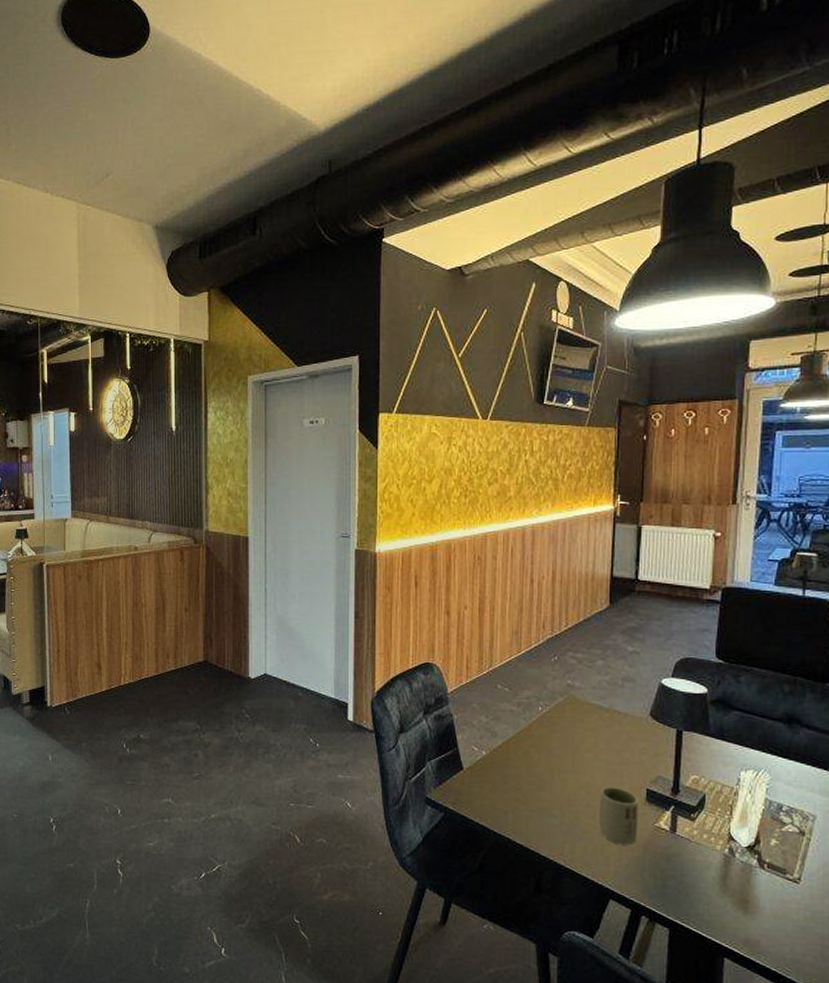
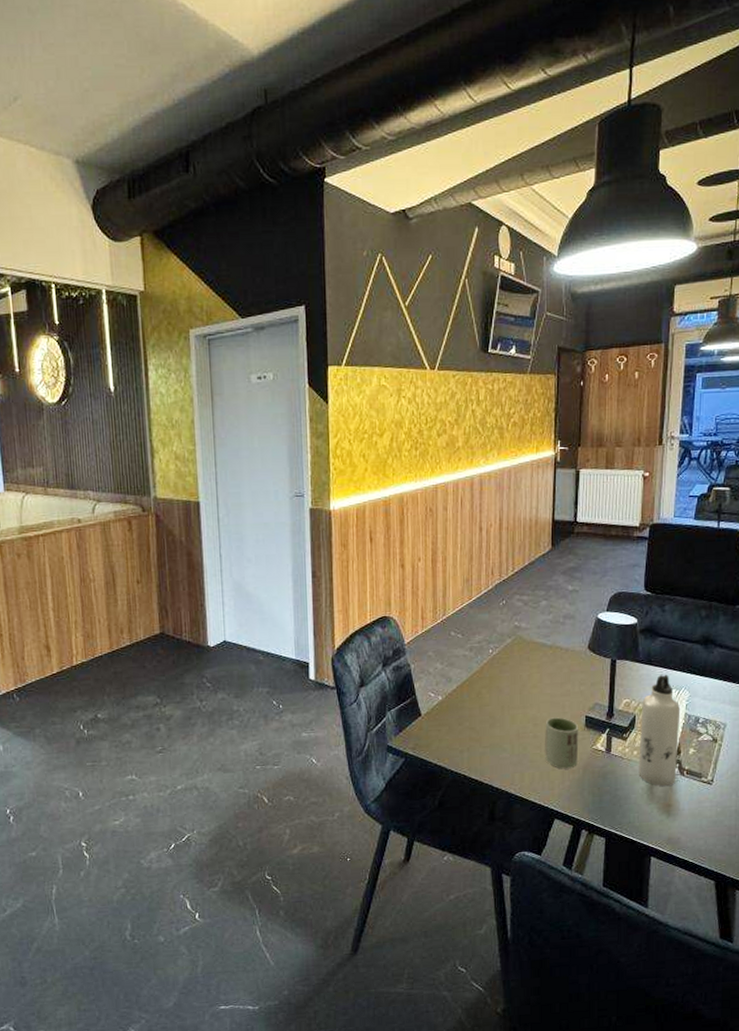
water bottle: none [709,751,760,880] -> present [638,674,681,787]

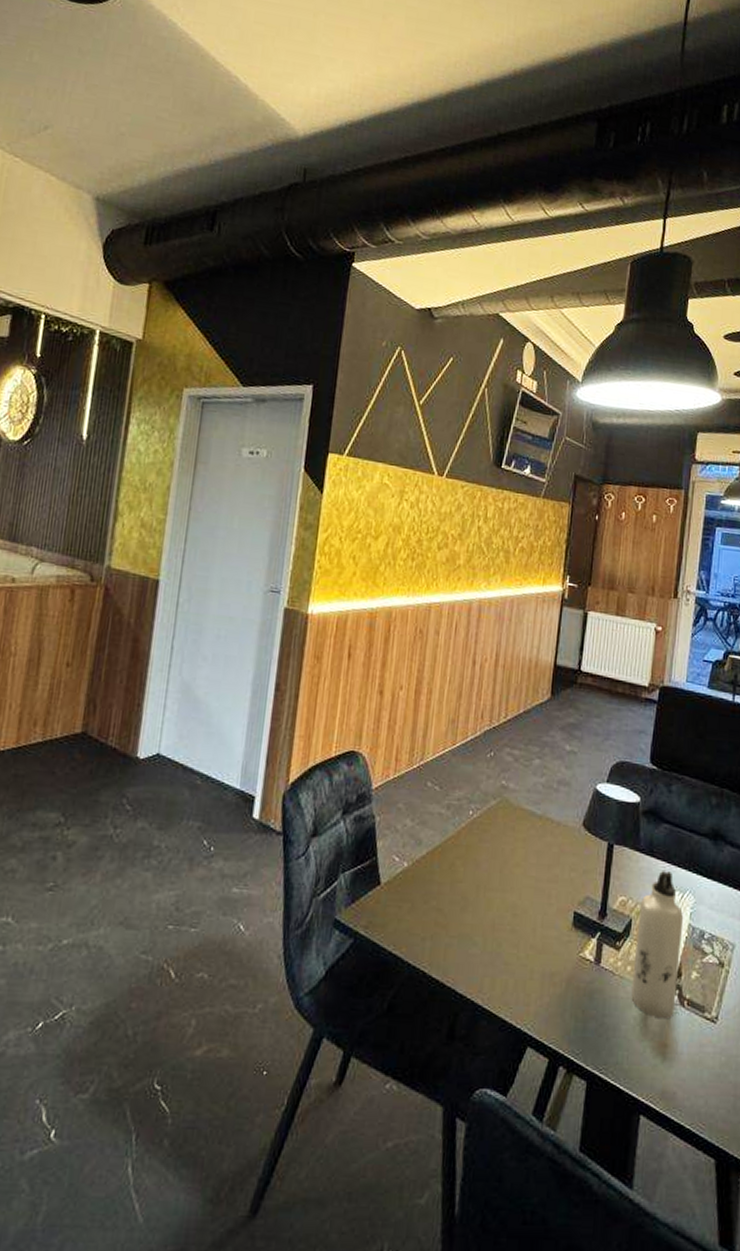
cup: present [545,717,579,769] -> none [522,908,565,980]

